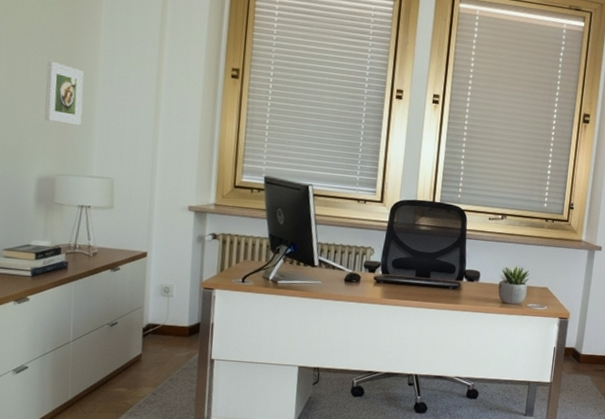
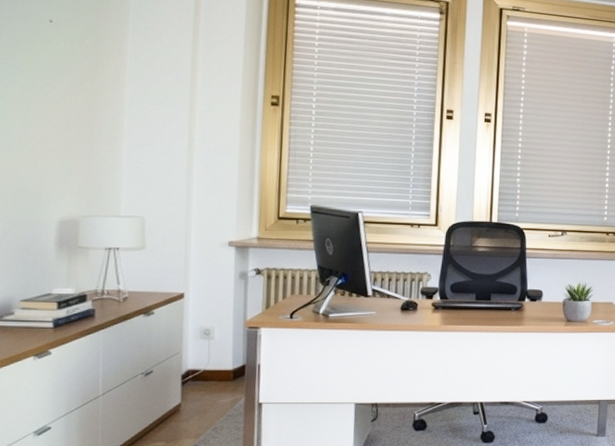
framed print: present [44,60,84,126] -> none [65,96,109,163]

